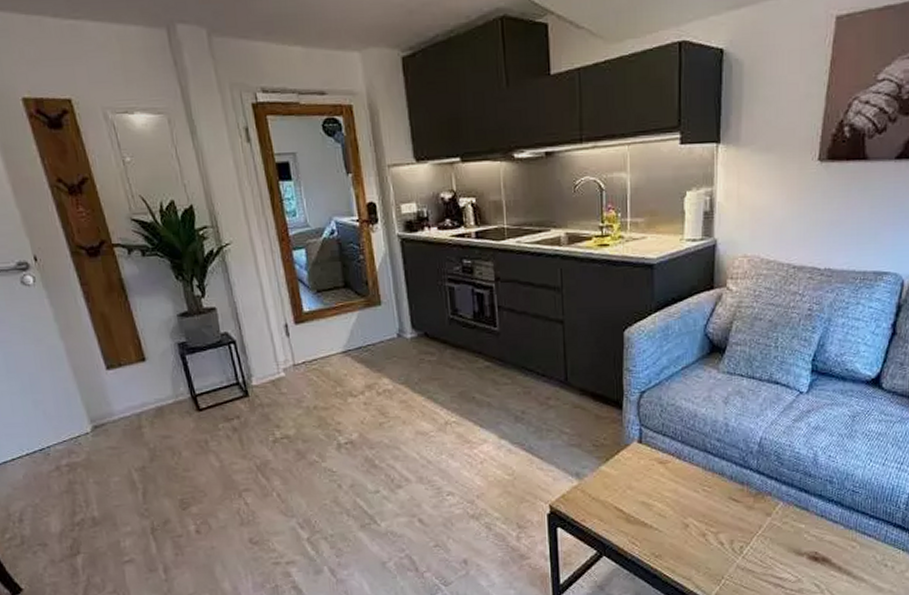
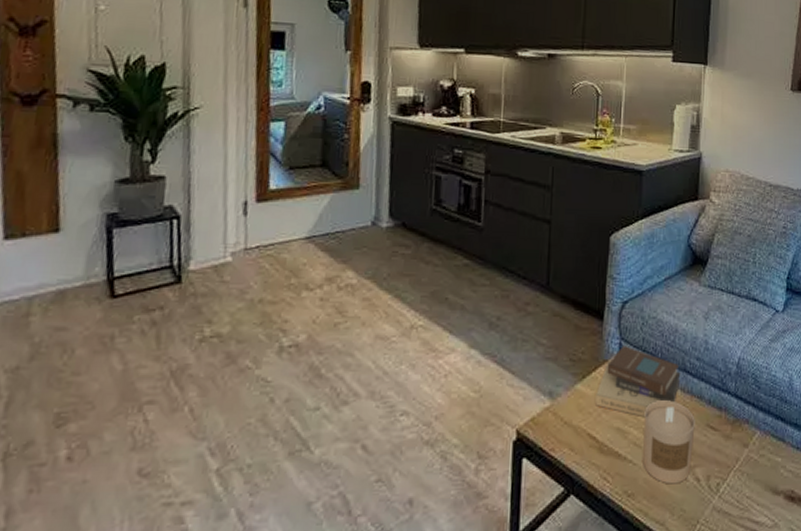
books: none [620,431,702,492] -> present [595,346,681,416]
candle: none [667,476,717,548] -> present [643,399,695,485]

